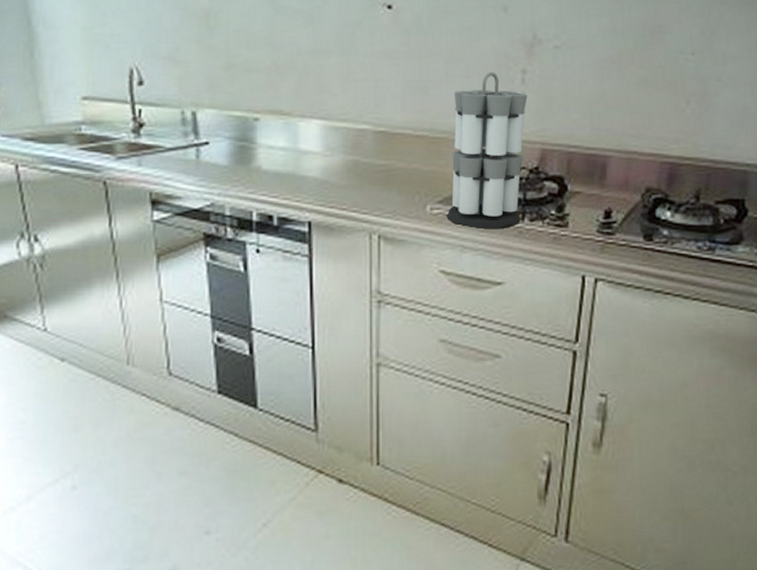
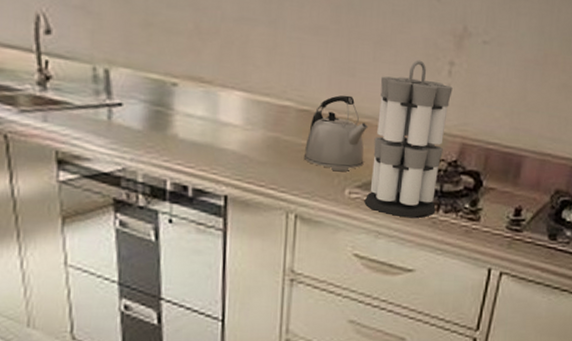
kettle: none [383,113,445,189] -> present [303,95,369,172]

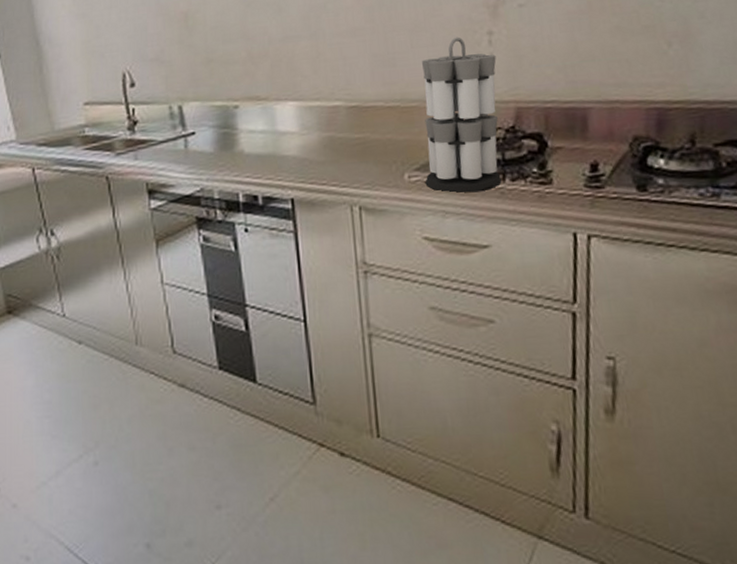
kettle: present [303,95,369,172] -> none [359,84,419,159]

